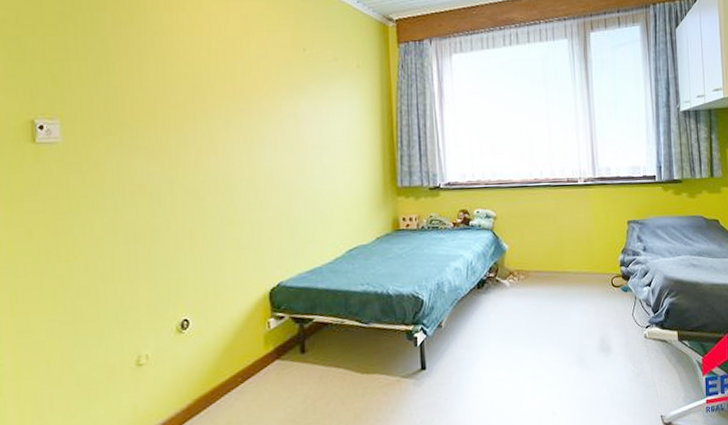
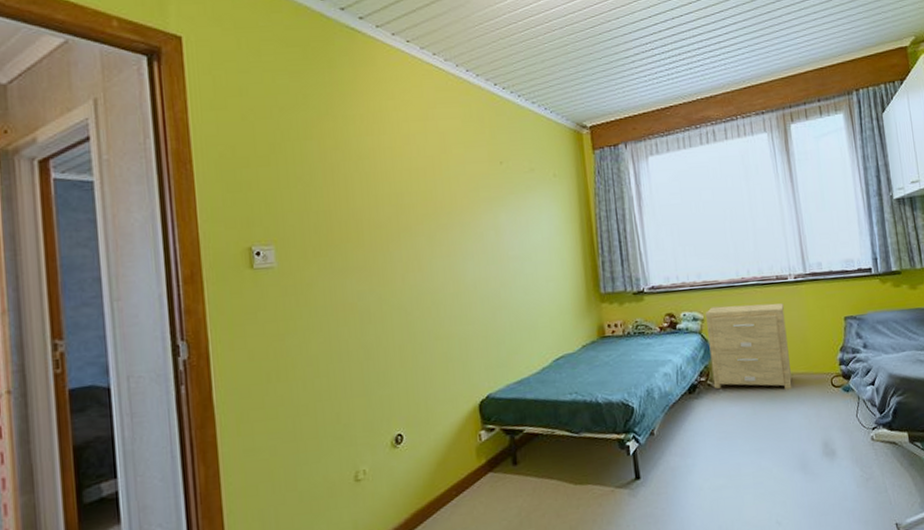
side table: none [497,204,575,288] -> present [705,303,792,390]

